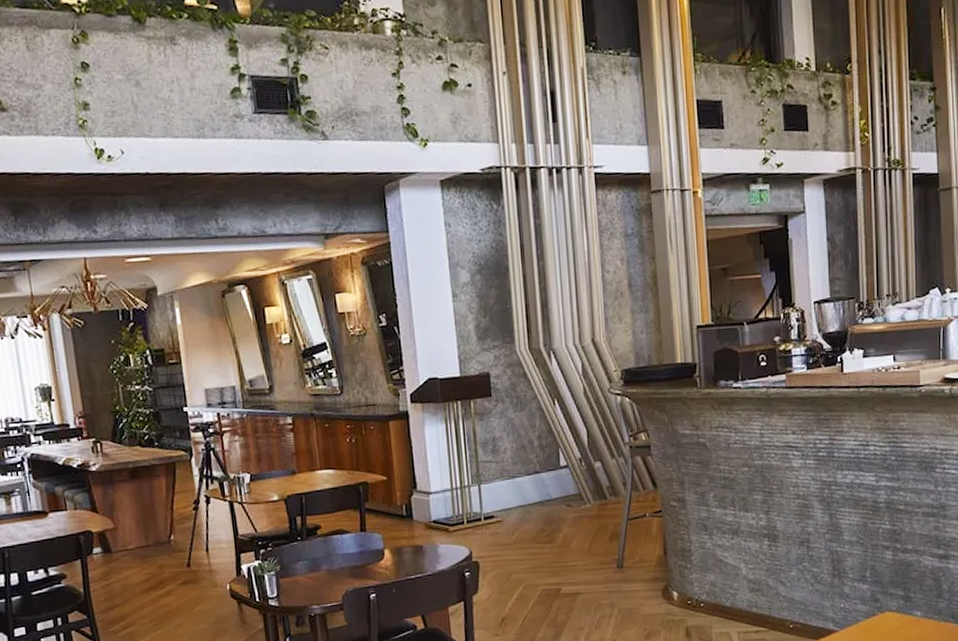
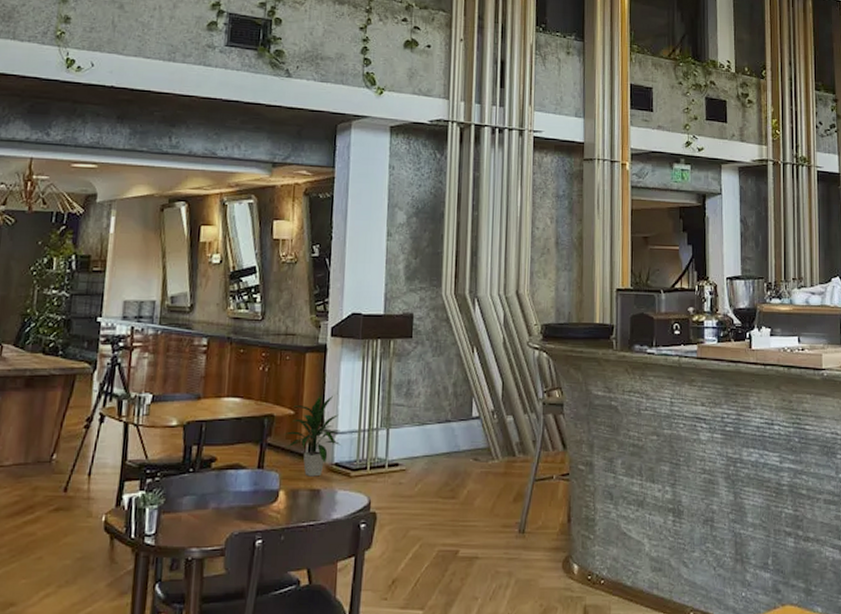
indoor plant: none [379,459,436,535] -> present [283,396,341,477]

